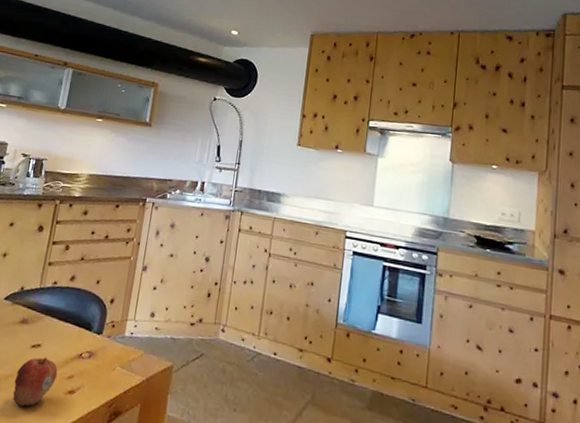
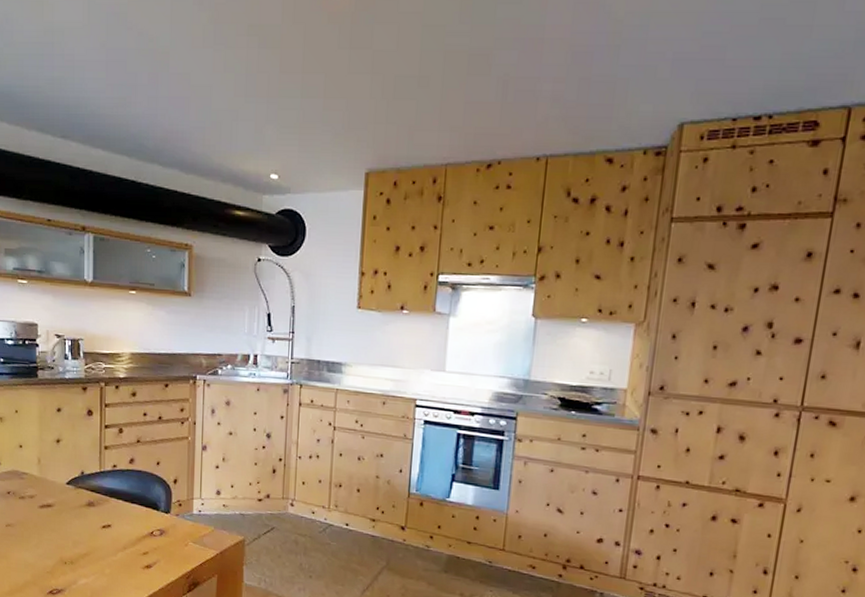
fruit: present [12,356,58,407] -> none [92,536,132,581]

